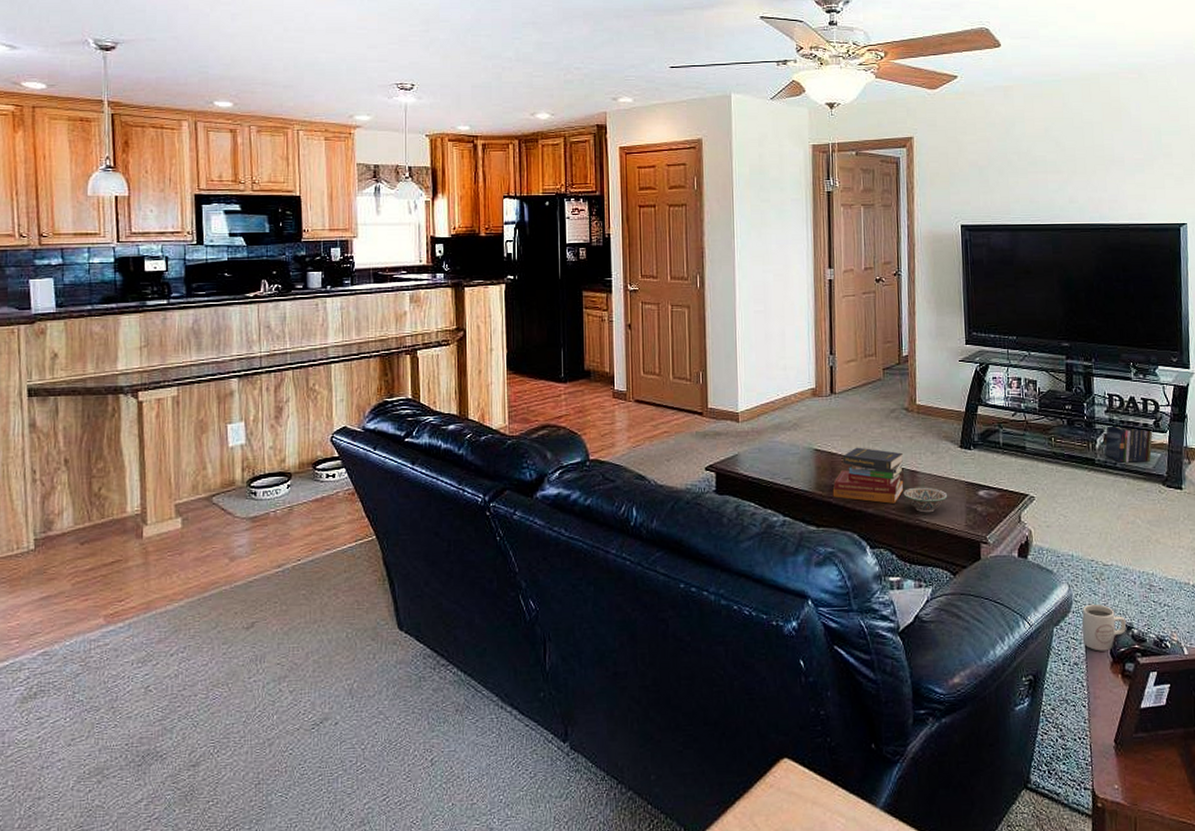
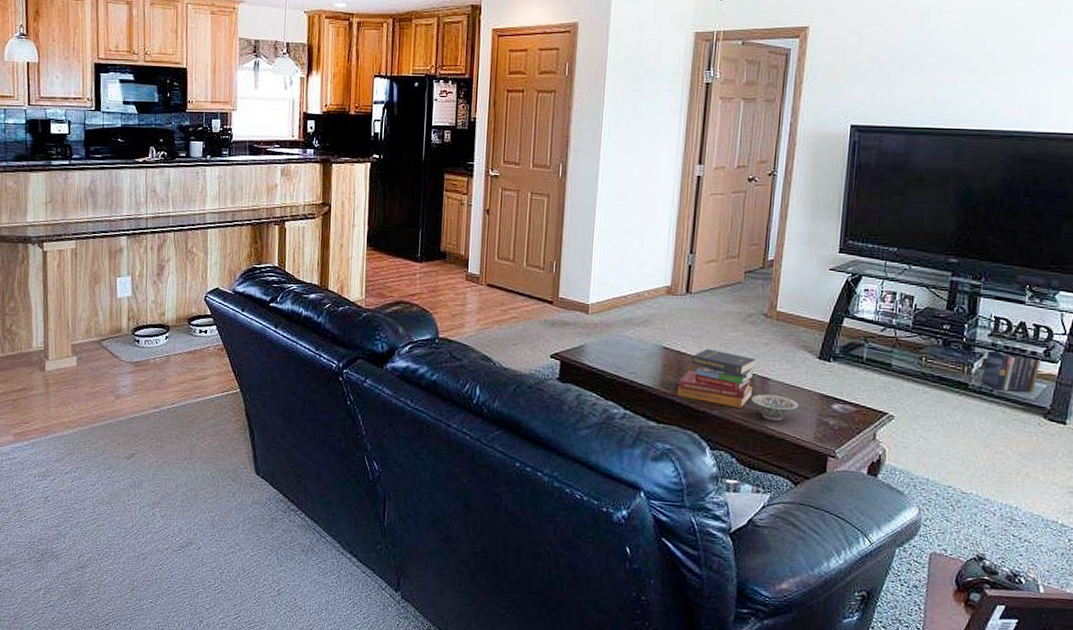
mug: present [1081,604,1127,651] -> none [926,530,979,579]

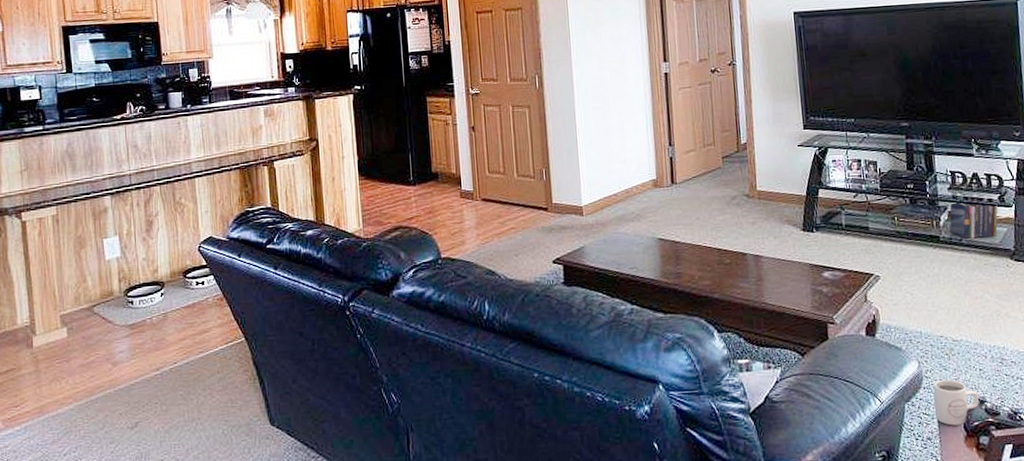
books: present [677,348,757,408] -> none [678,234,749,289]
decorative bowl: present [751,394,799,421] -> none [748,270,793,296]
mug: none [926,530,979,579] -> present [933,379,979,426]

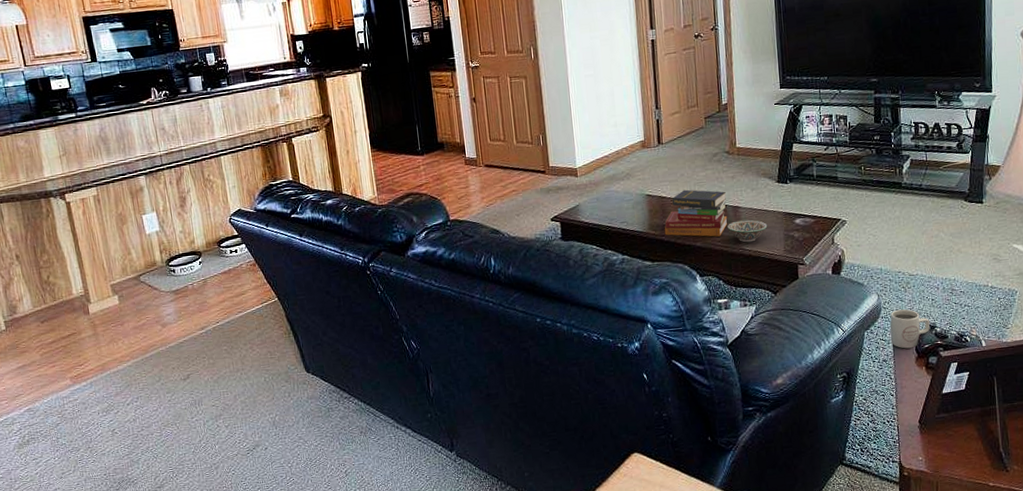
books: none [678,234,749,289] -> present [664,189,728,237]
decorative bowl: none [748,270,793,296] -> present [727,219,768,243]
books: present [949,201,998,239] -> none [911,150,956,184]

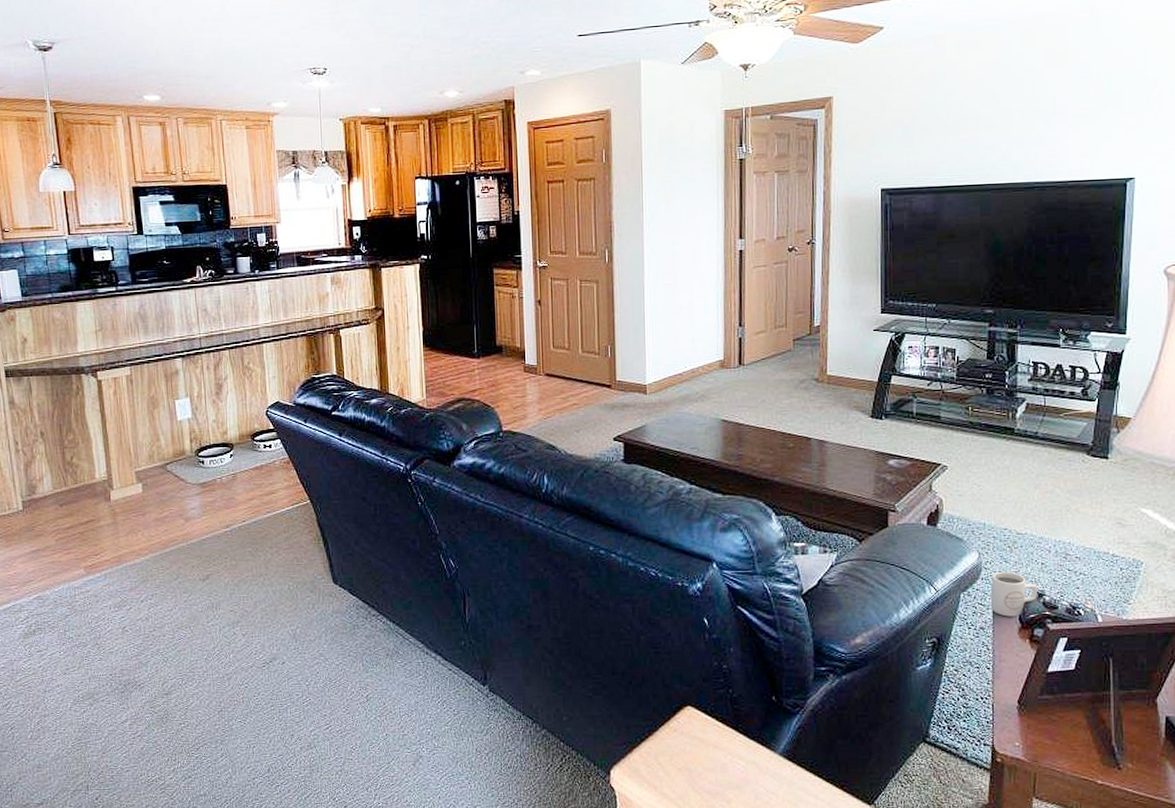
books: present [664,189,728,237] -> none [739,417,812,473]
decorative bowl: present [727,219,768,243] -> none [810,456,857,482]

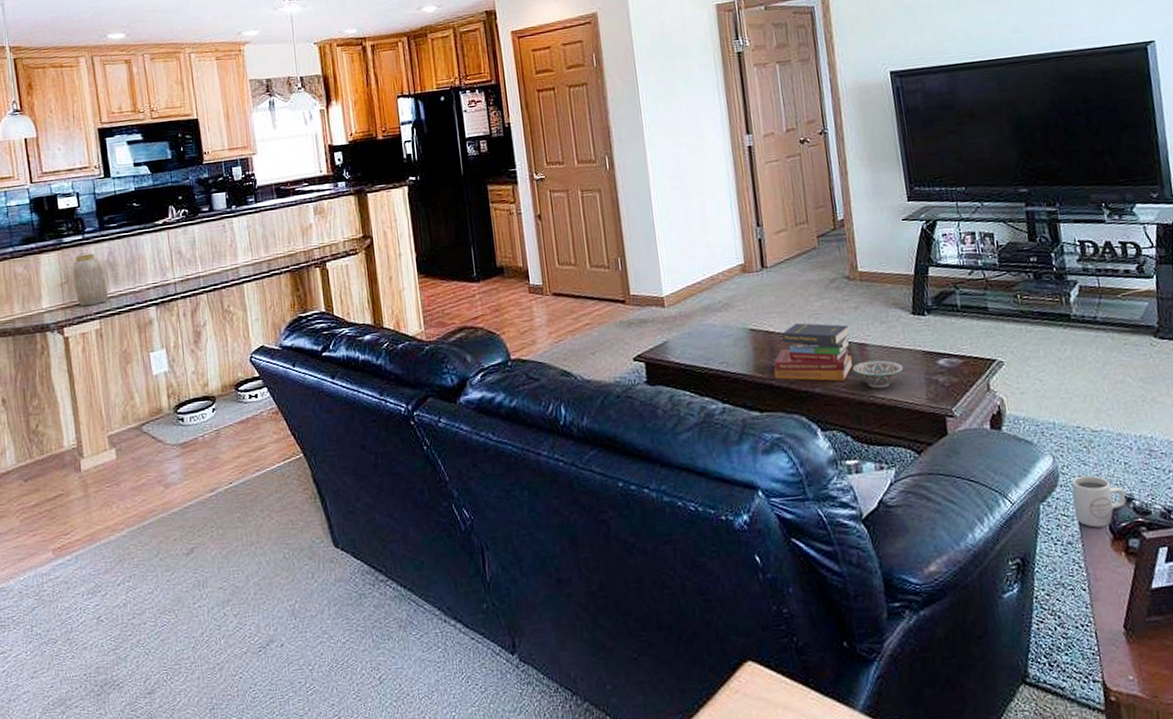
vase: none [105,305,139,354] -> present [71,253,109,307]
books: none [739,417,812,473] -> present [773,323,854,382]
decorative bowl: none [810,456,857,482] -> present [852,360,904,389]

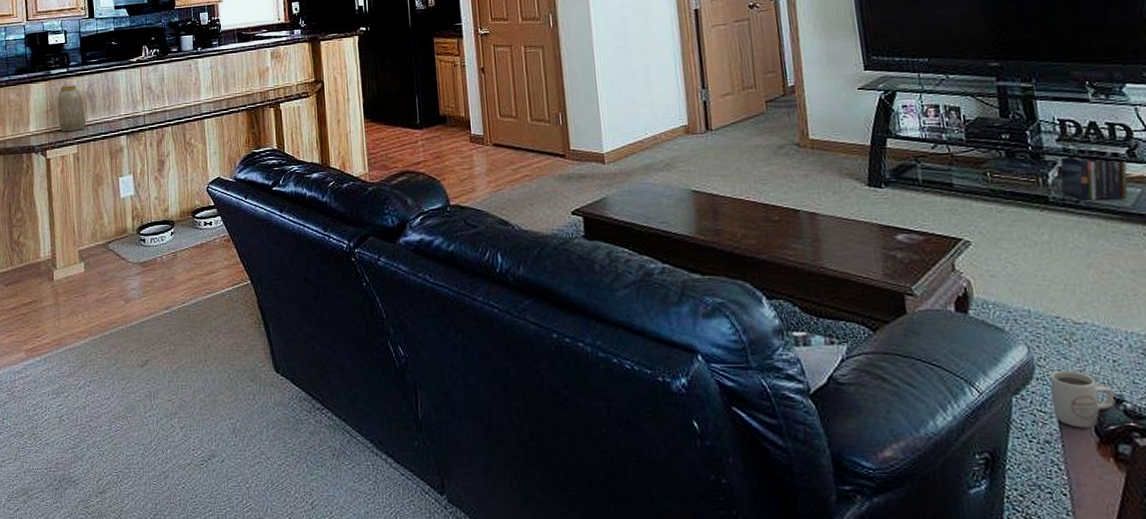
books: present [773,323,854,382] -> none [716,187,803,250]
decorative bowl: present [852,360,904,389] -> none [801,230,858,260]
books: none [1080,275,1137,316] -> present [1060,155,1128,200]

